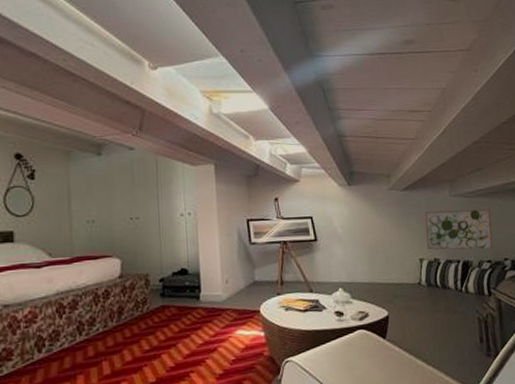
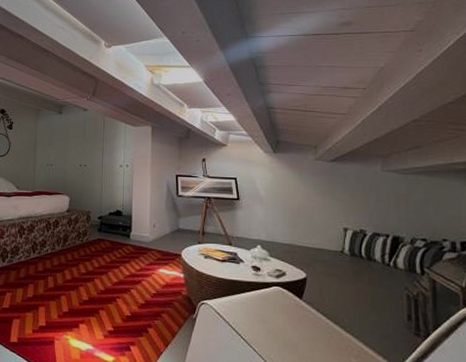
wall art: present [424,209,493,250] -> none [352,184,430,229]

